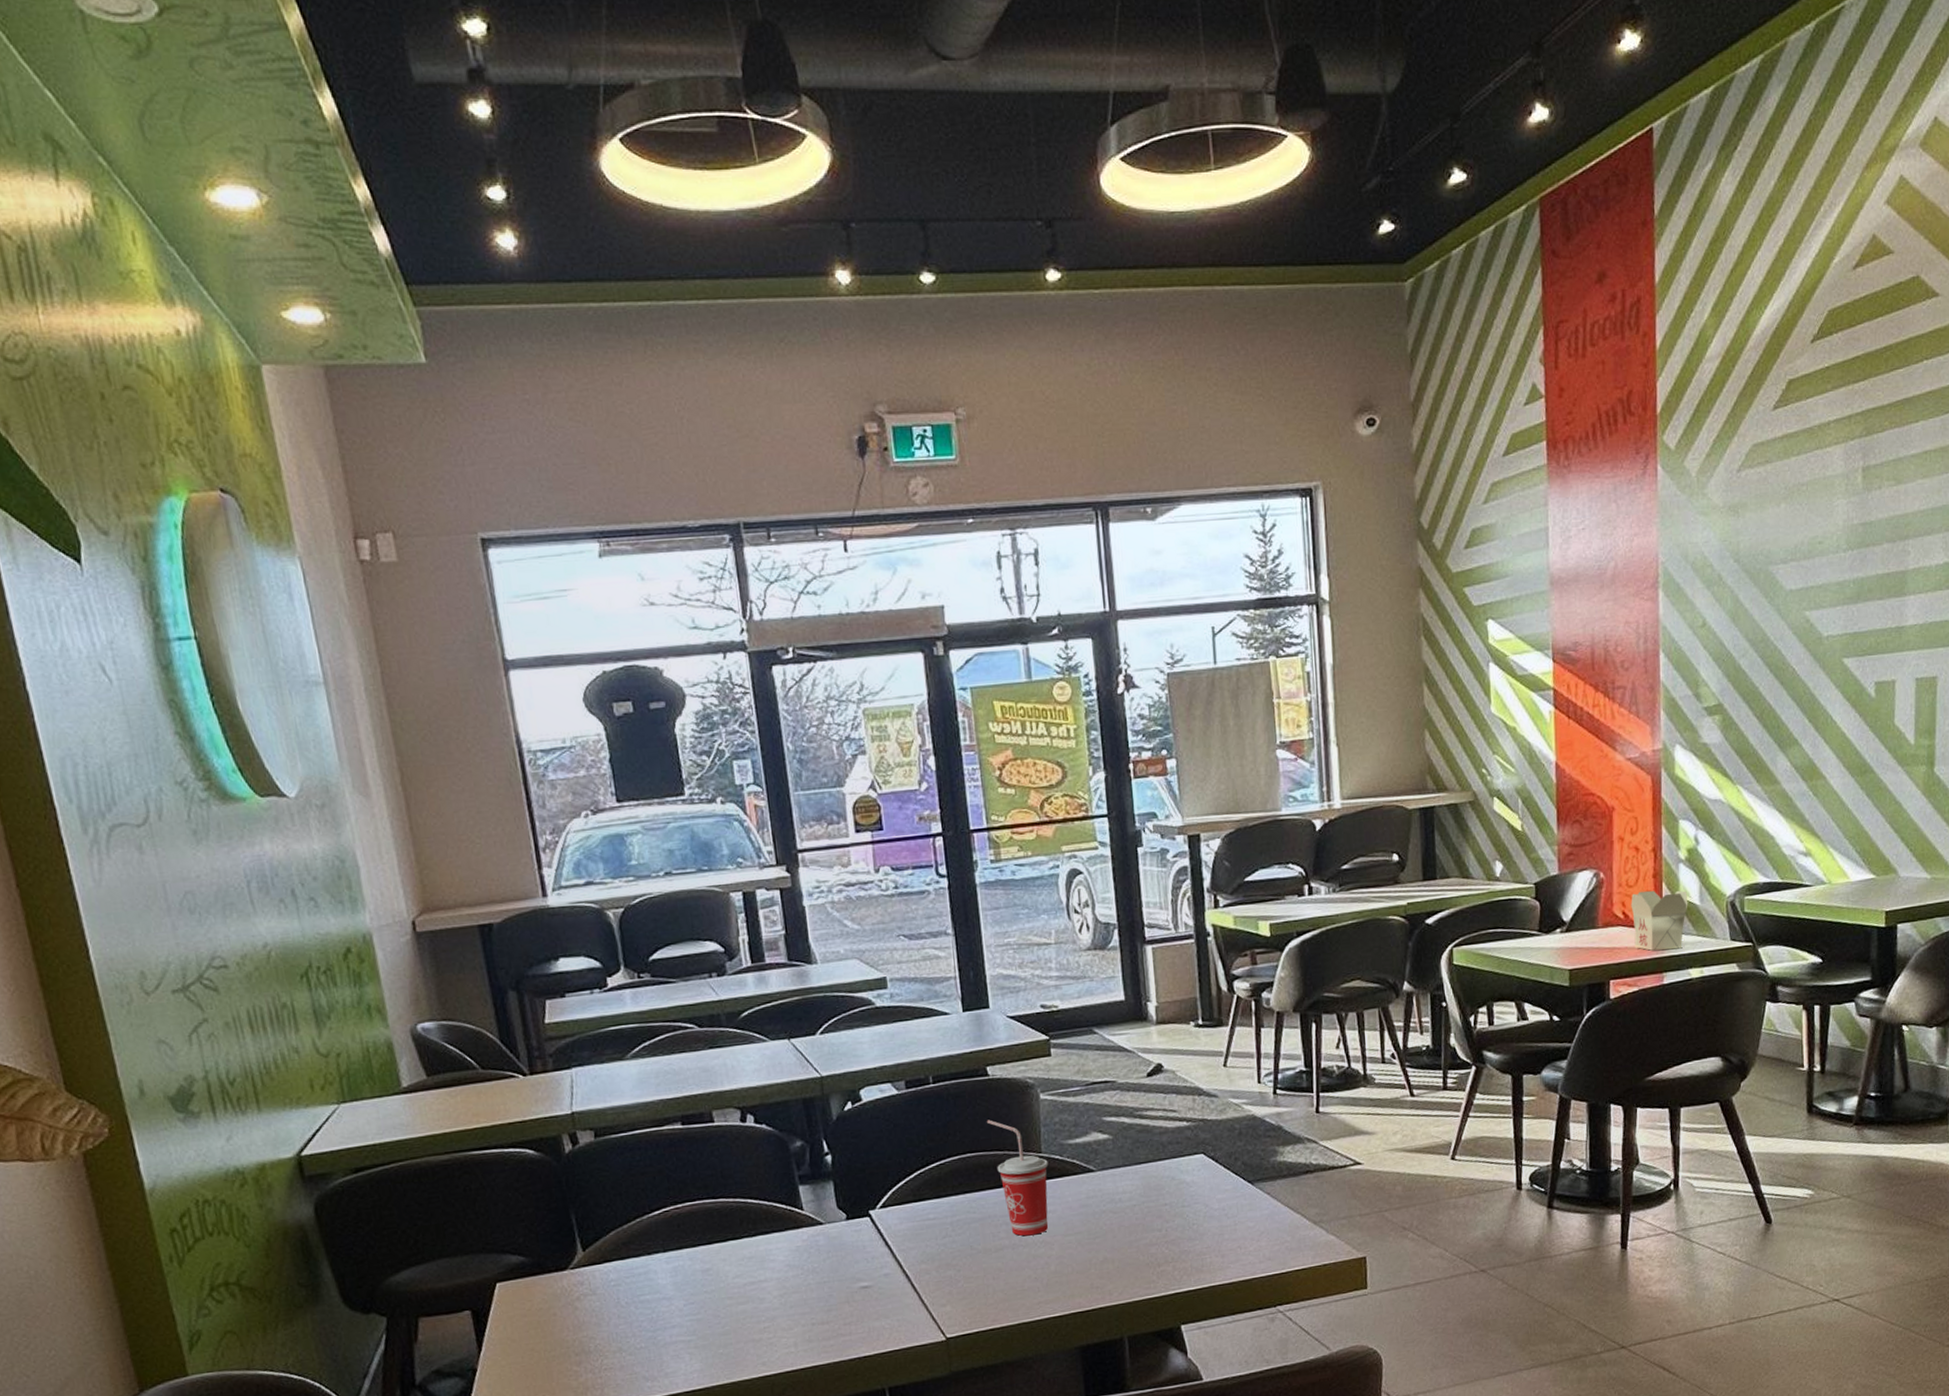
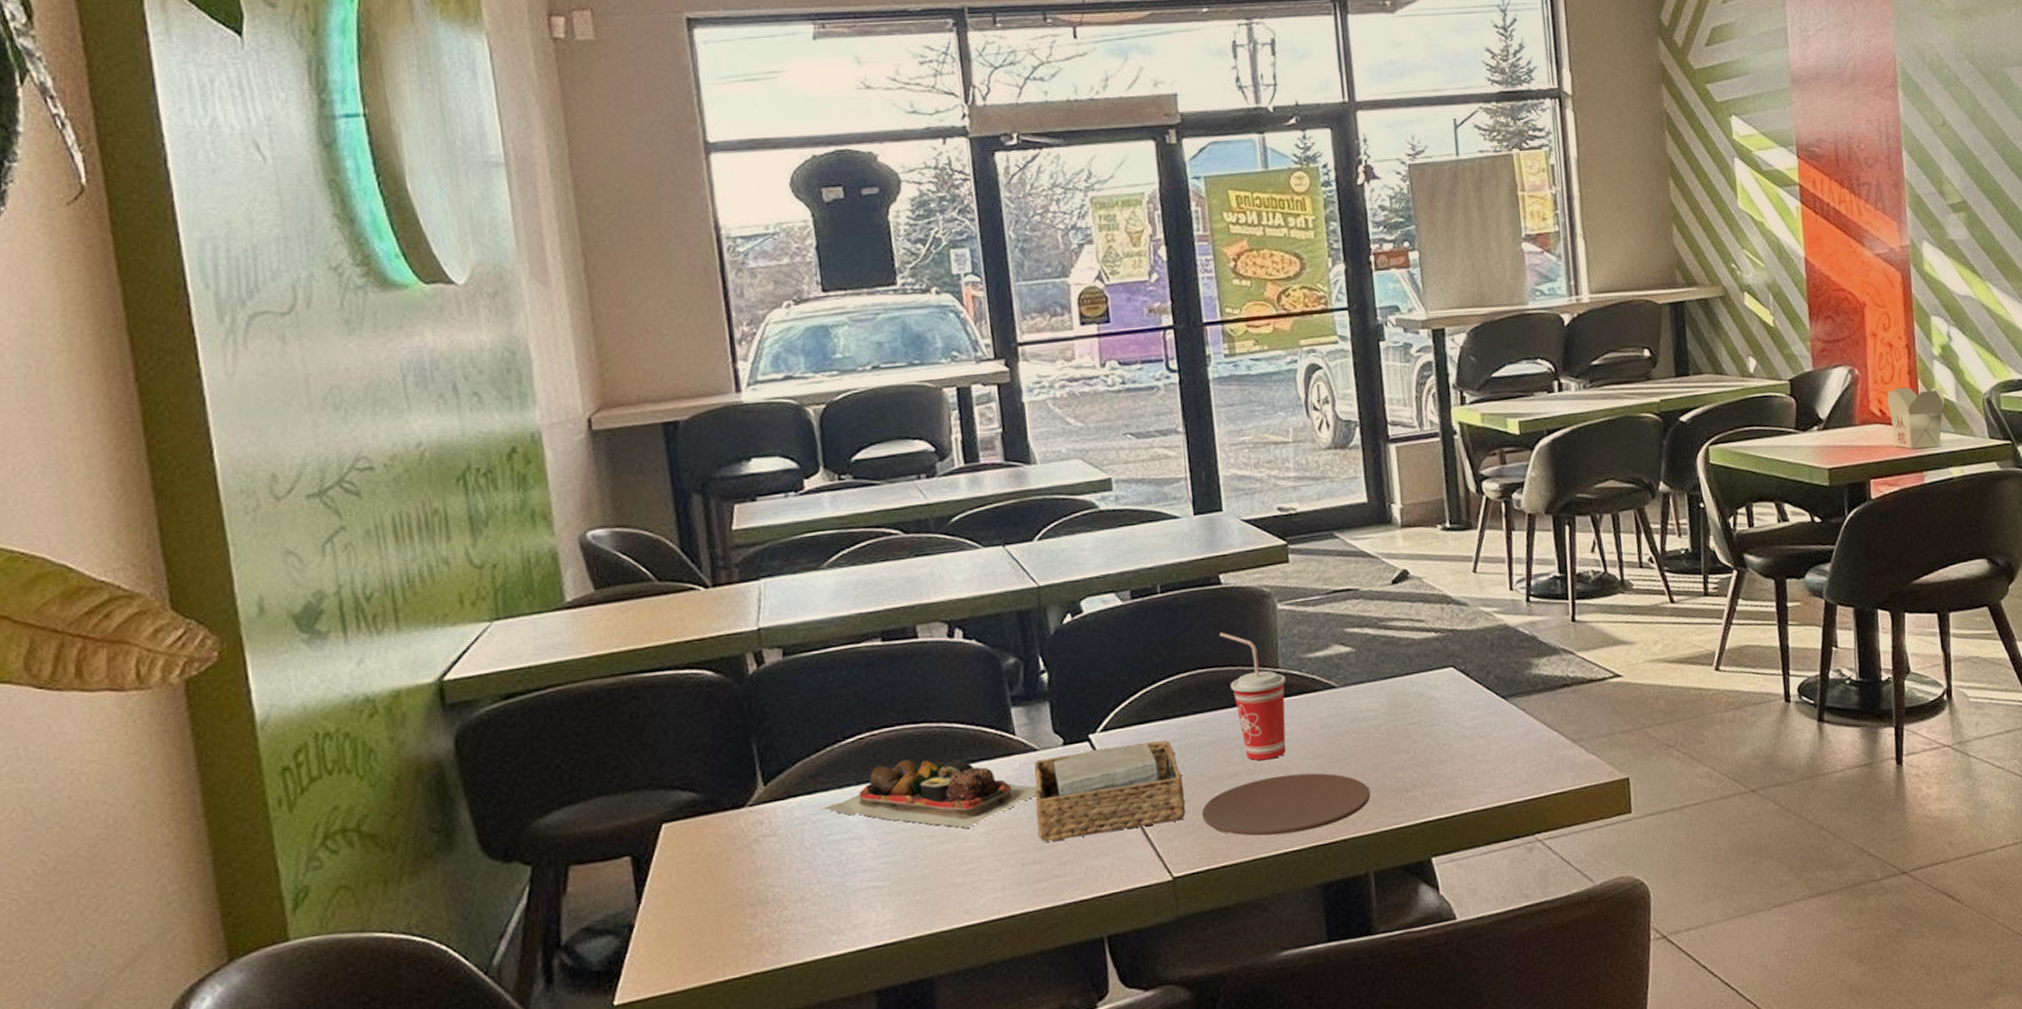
food tray: none [633,1230,825,1292] -> present [820,759,1038,828]
napkin holder: none [820,1217,958,1305] -> present [1033,740,1186,842]
paper plate: none [971,1247,1126,1303] -> present [1201,772,1371,836]

